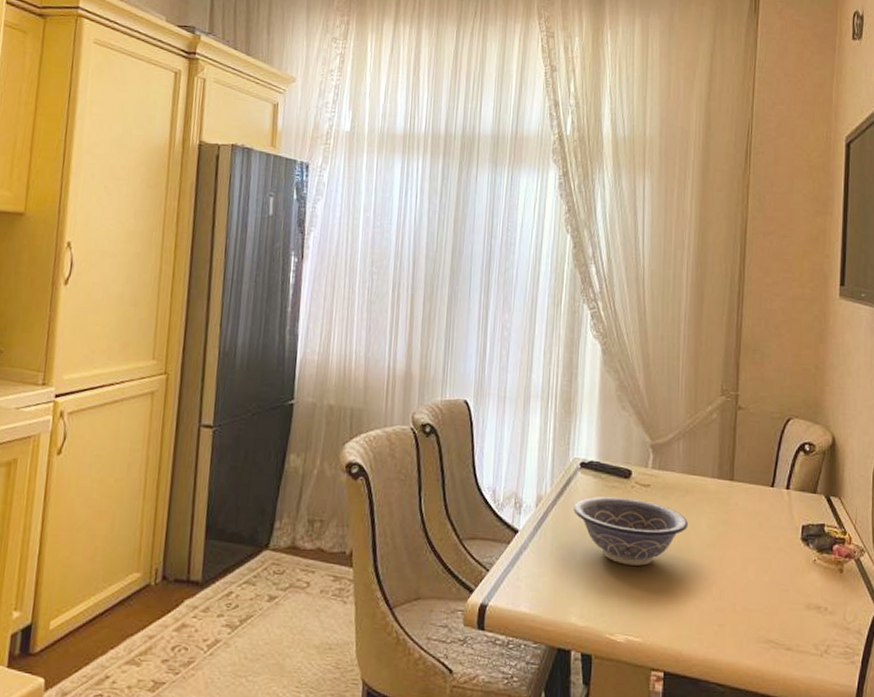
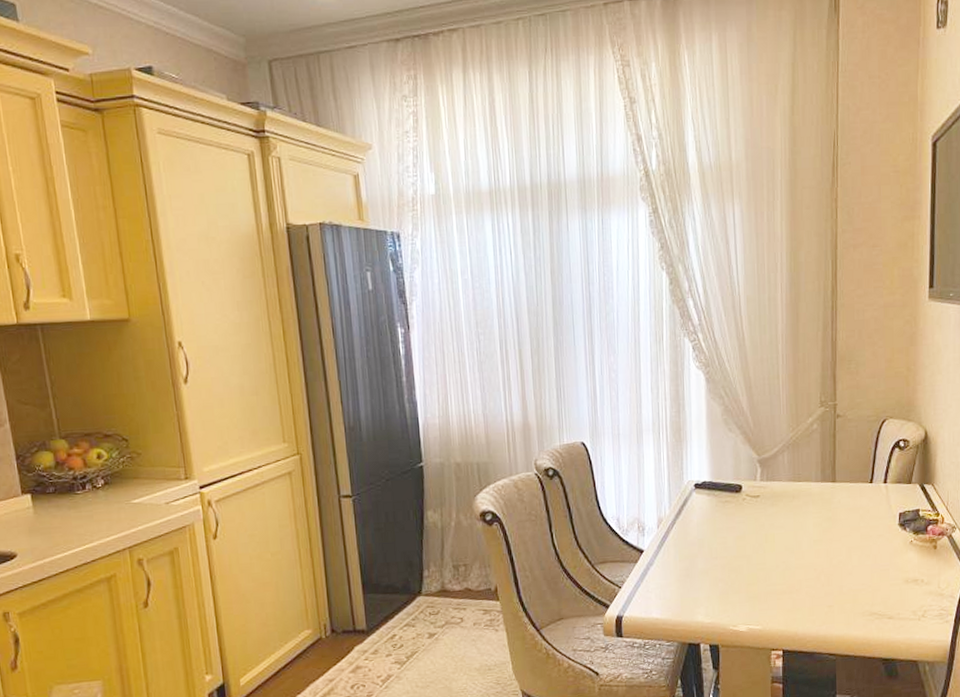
decorative bowl: present [573,496,688,566] -> none [692,509,796,567]

